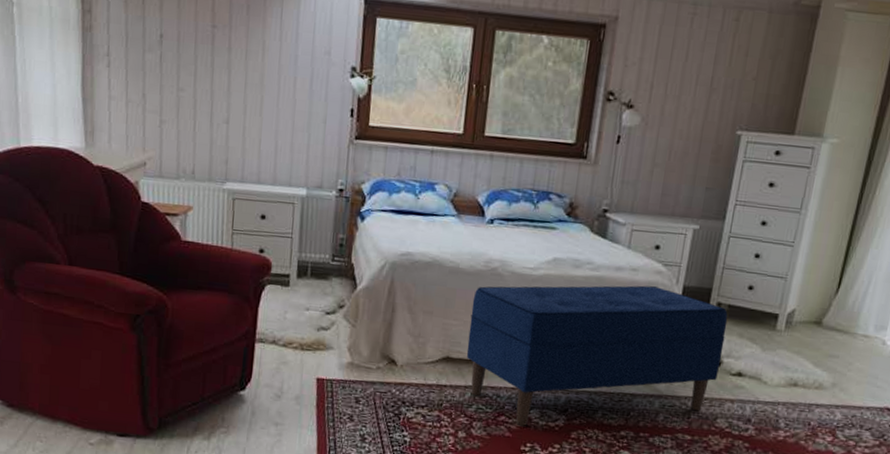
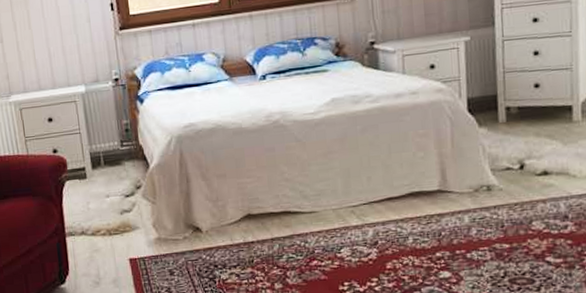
bench: present [466,285,728,426] -> none [261,104,523,267]

